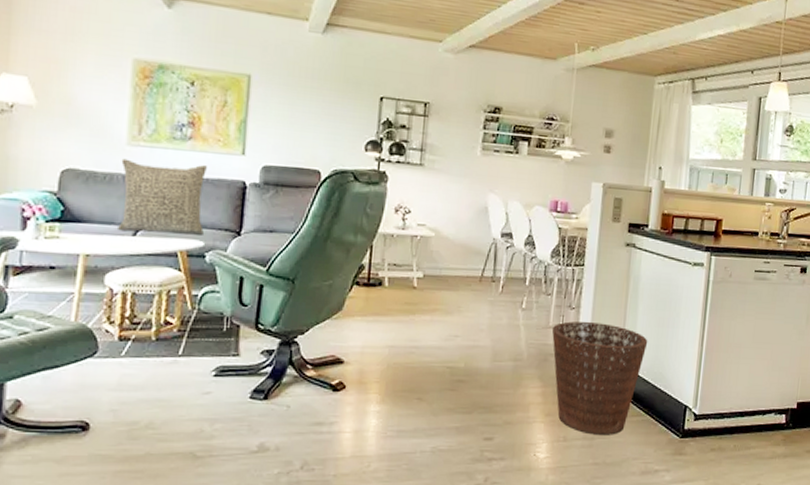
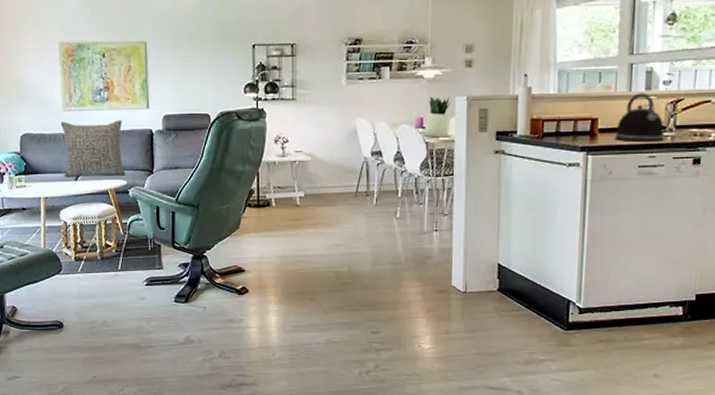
basket: present [552,321,648,435] -> none [426,227,524,328]
planter: none [555,179,588,225] -> present [421,96,451,138]
kettle: none [736,198,779,249] -> present [615,93,665,143]

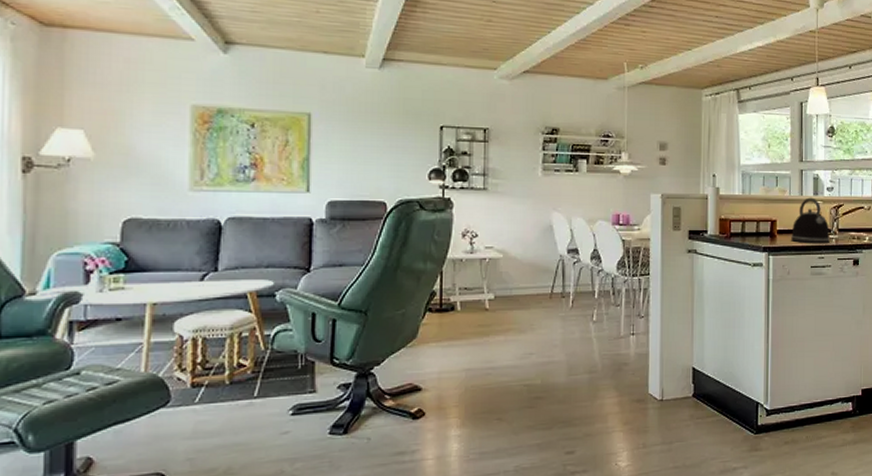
pillow: present [60,120,125,178] -> none [183,204,272,277]
planter: present [421,96,451,138] -> none [618,192,647,236]

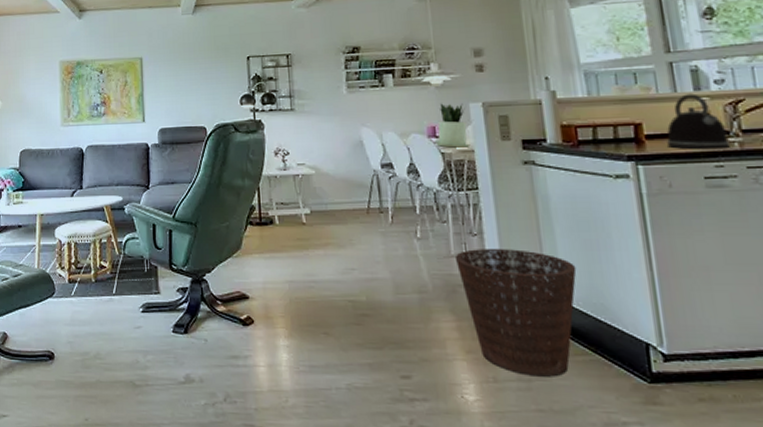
planter: none [618,192,647,236] -> present [435,103,469,148]
basket: none [623,329,716,439] -> present [454,249,577,377]

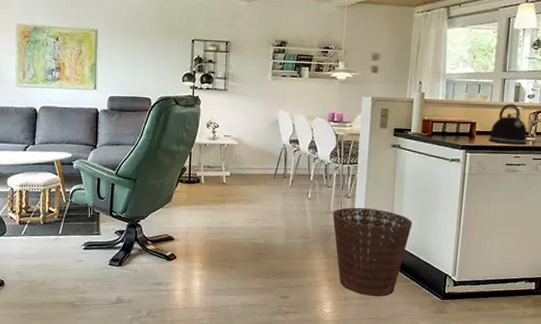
planter: present [435,103,469,148] -> none [333,95,359,131]

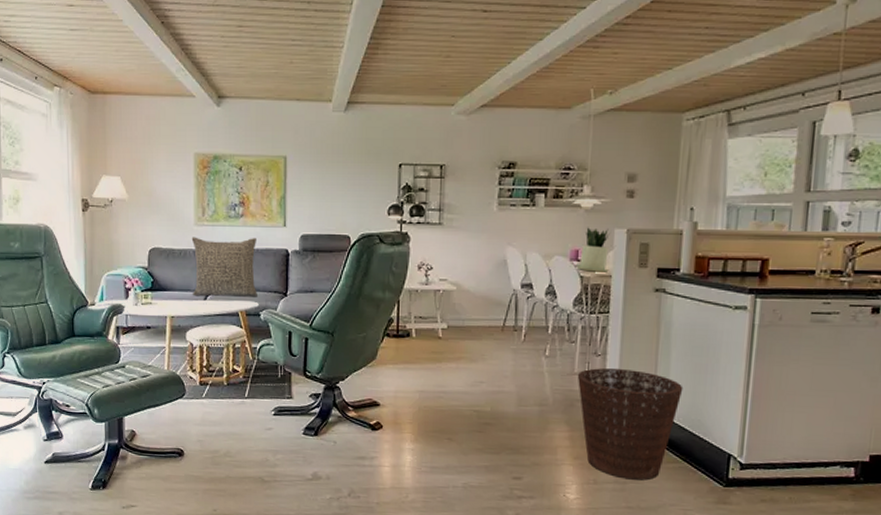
pillow: none [13,96,71,149] -> present [191,237,257,297]
planter: none [333,95,359,131] -> present [576,227,610,272]
kettle: present [489,103,528,145] -> none [787,233,842,288]

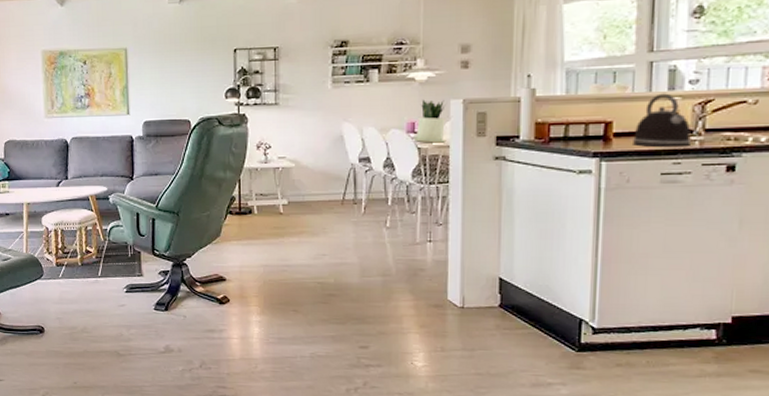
pillow: present [191,237,257,297] -> none [42,127,106,184]
basket: present [577,368,683,481] -> none [419,237,529,347]
kettle: none [787,233,842,288] -> present [633,93,693,148]

